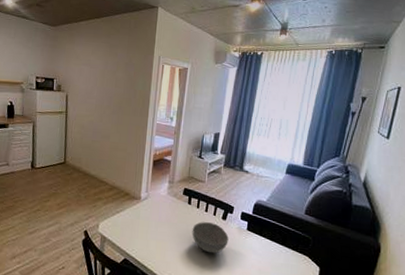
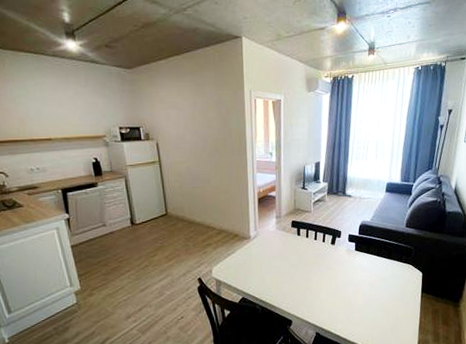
bowl: present [192,222,229,254] -> none [304,249,339,278]

